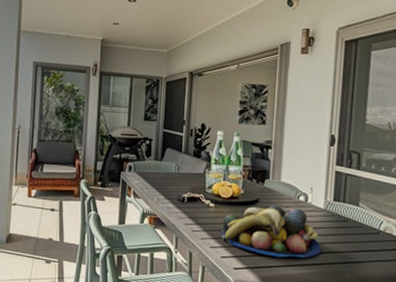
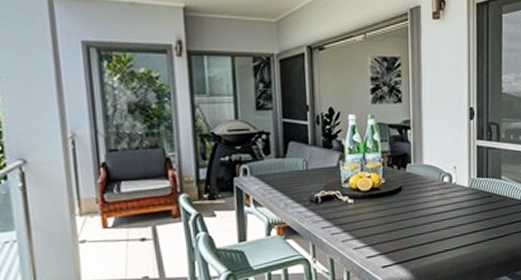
fruit bowl: present [220,205,322,258] -> none [363,190,469,247]

